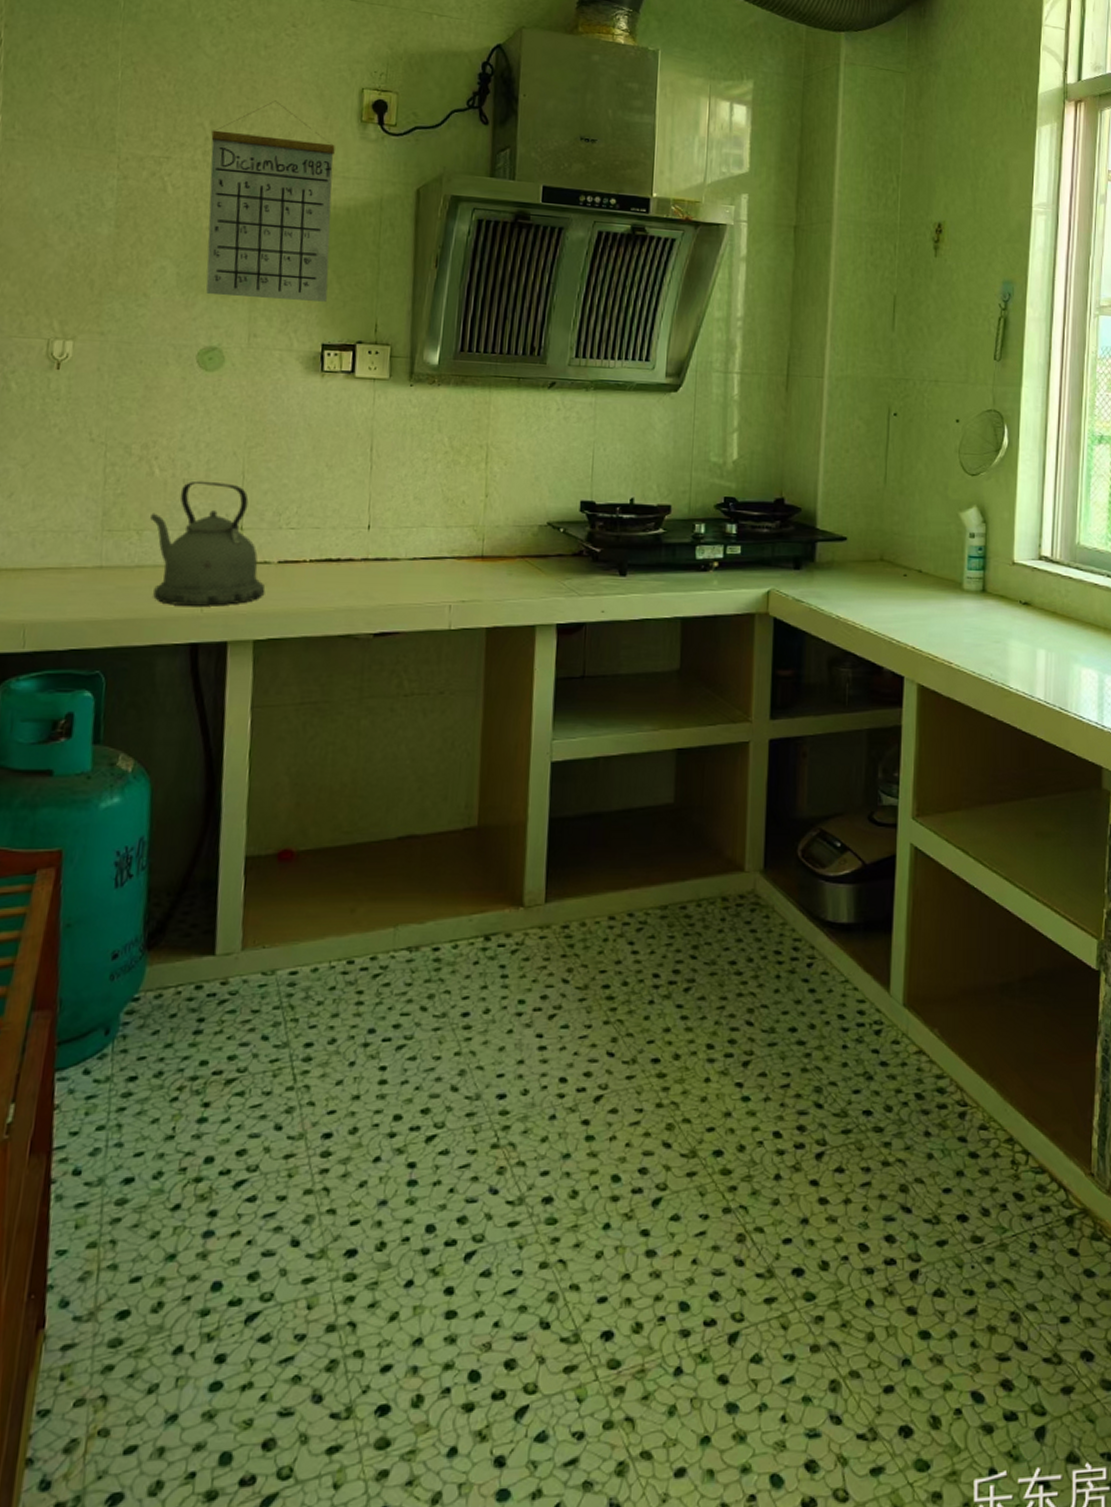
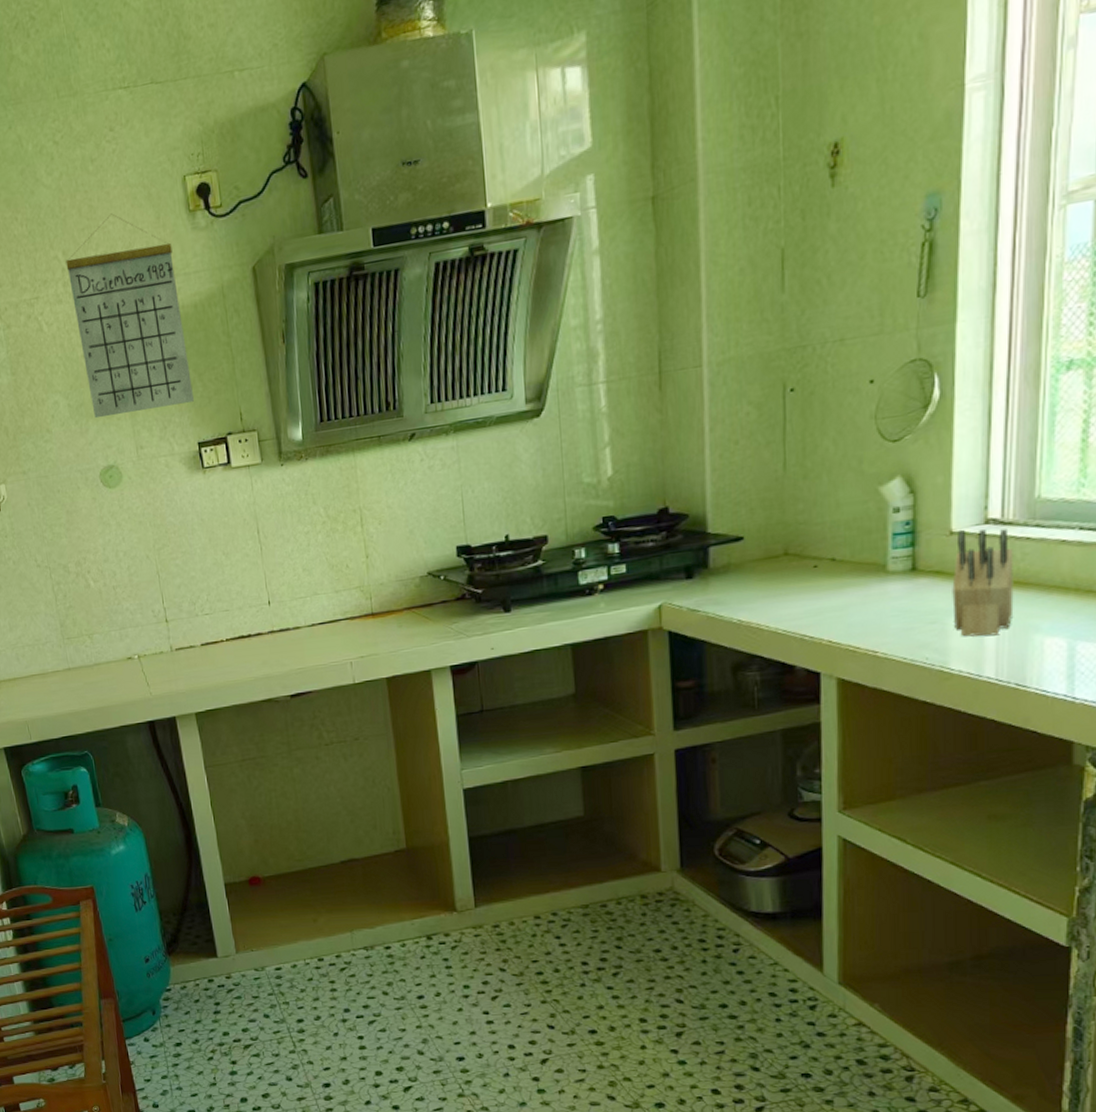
kettle: present [150,480,266,607] -> none [95,583,196,693]
knife block: none [1013,561,1059,661] -> present [952,529,1014,637]

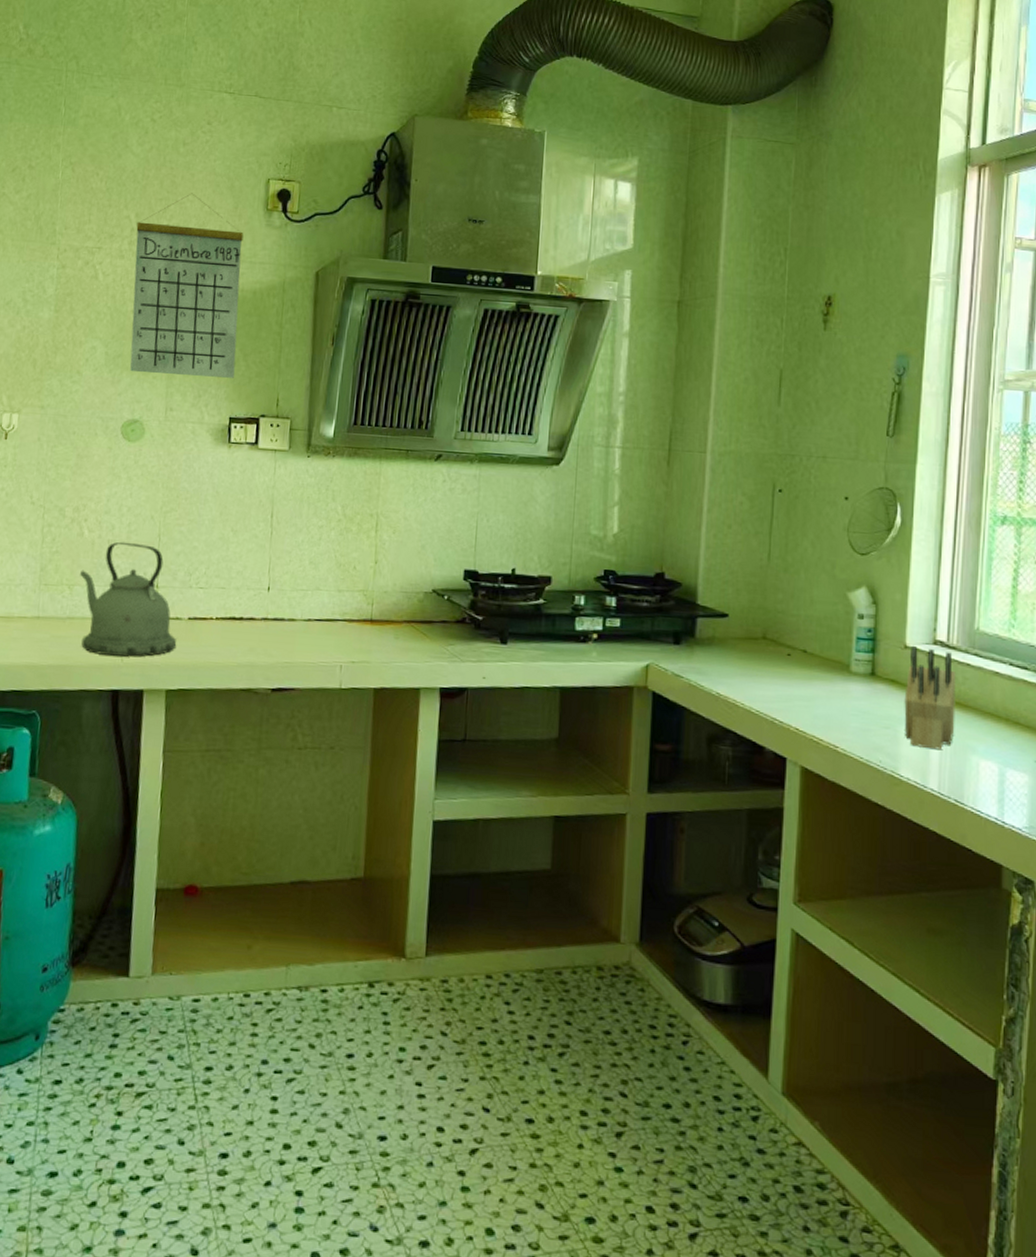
kettle: none [95,583,196,693] -> present [80,541,177,657]

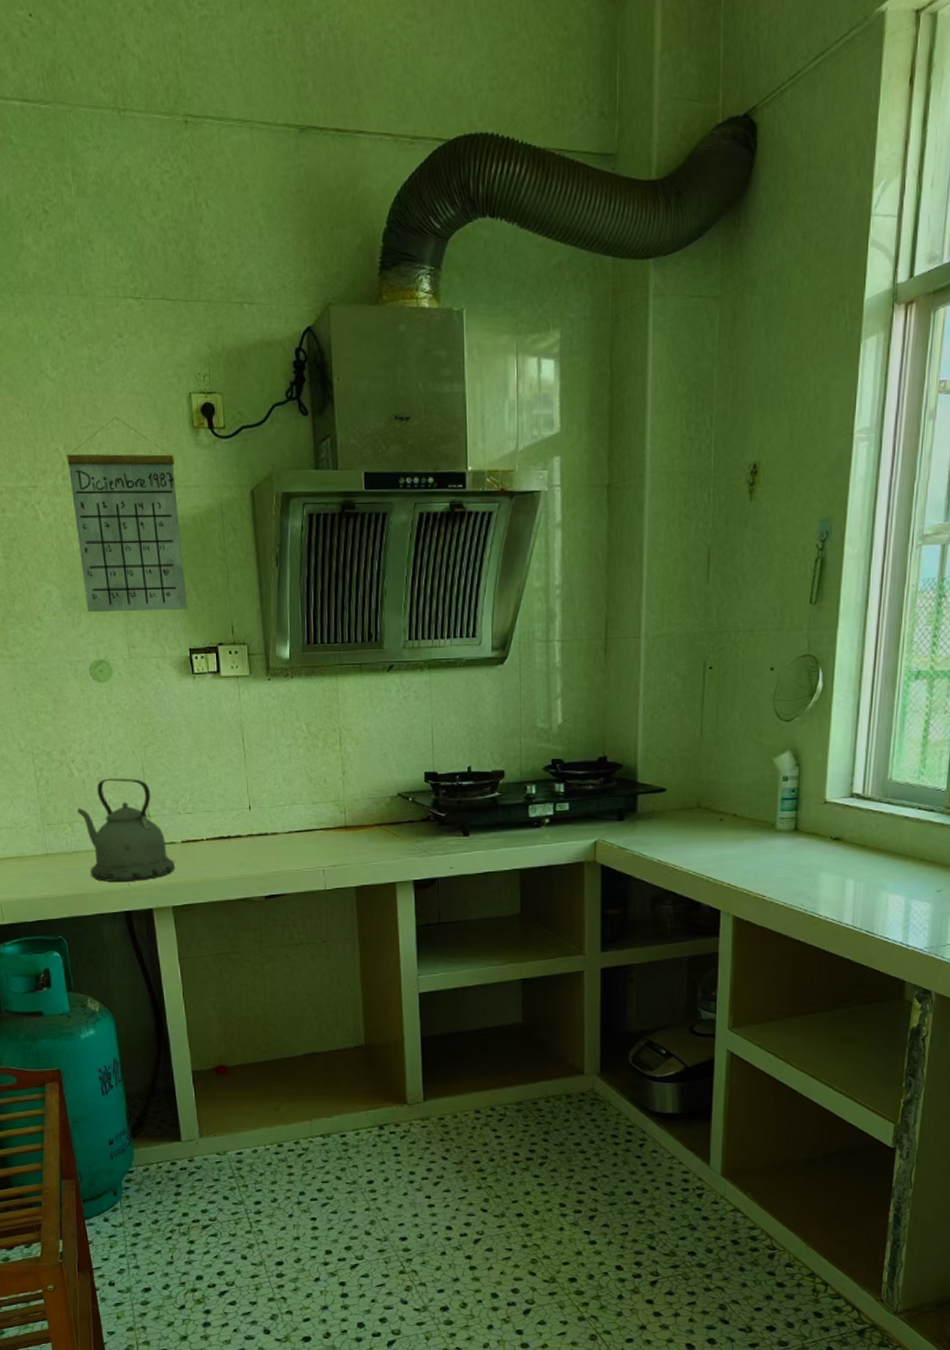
knife block: present [904,645,956,750] -> none [823,800,870,890]

